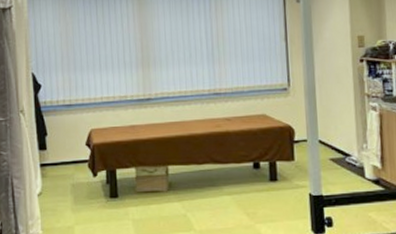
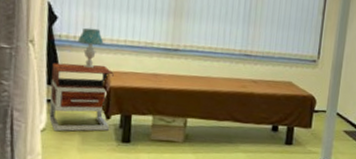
nightstand: none [41,124,98,194] -> present [49,62,114,132]
table lamp: none [60,90,83,129] -> present [77,27,104,68]

